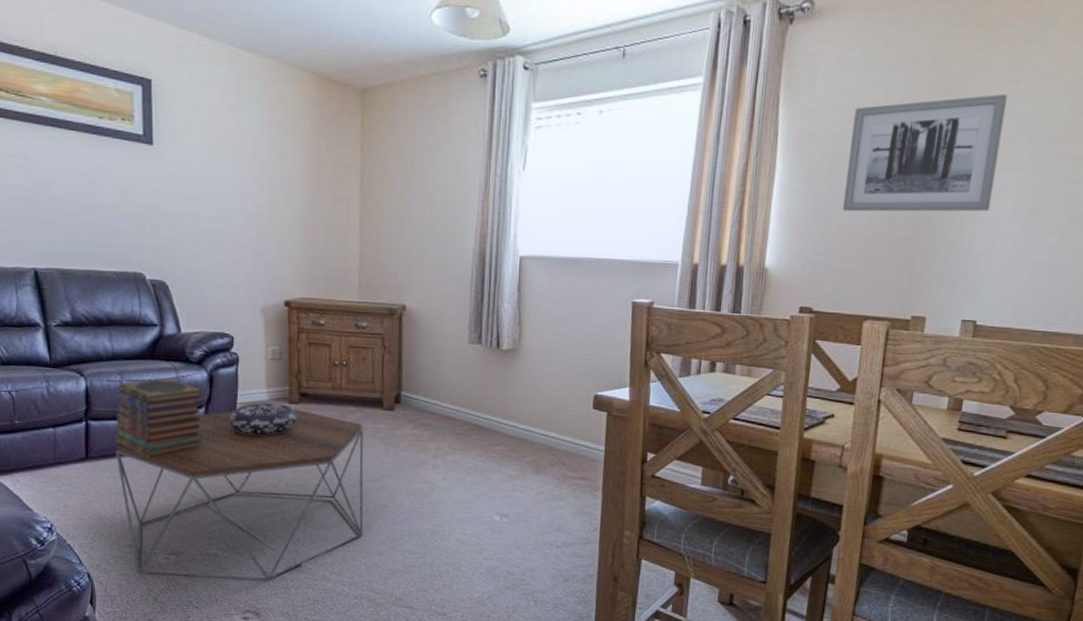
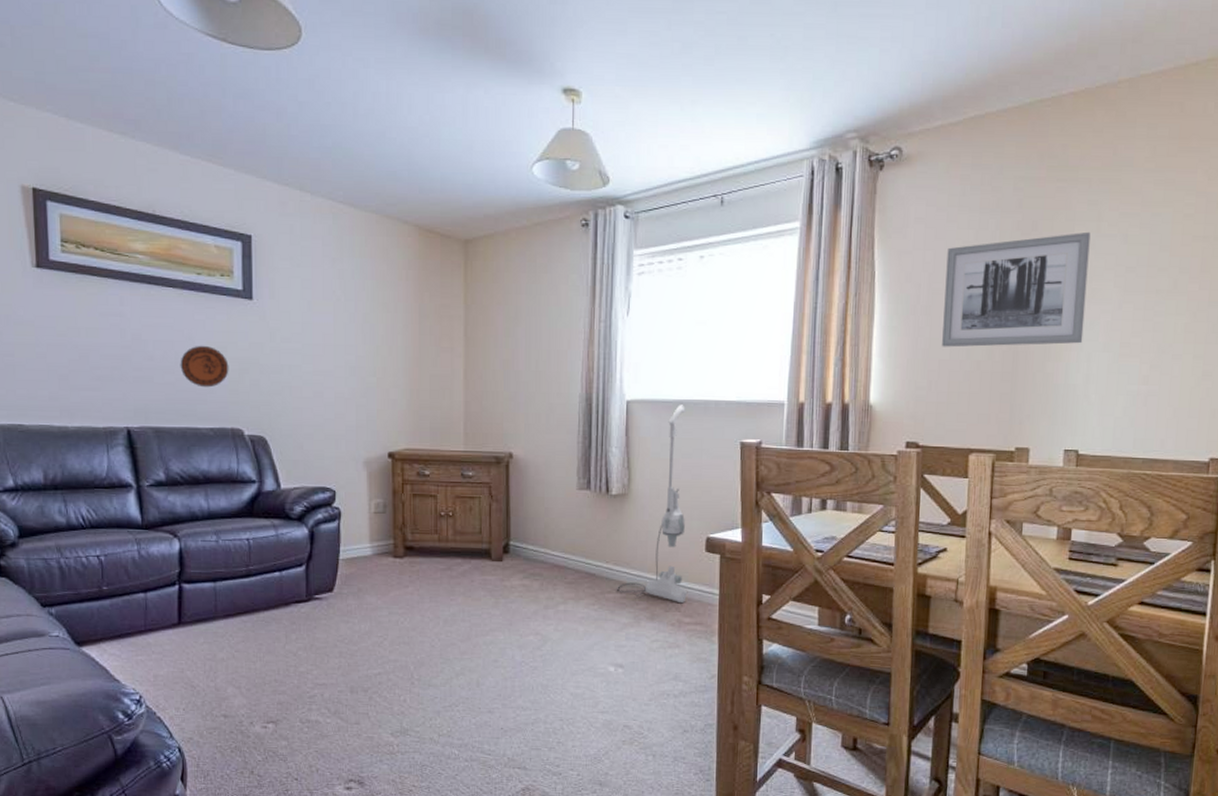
decorative plate: none [83,189,131,232] -> present [180,345,229,388]
book stack: present [114,377,203,459] -> none [209,535,303,621]
coffee table: present [115,408,364,581] -> none [210,563,472,747]
decorative bowl: present [229,403,296,436] -> none [331,558,401,592]
vacuum cleaner: none [503,262,578,459] -> present [616,405,688,604]

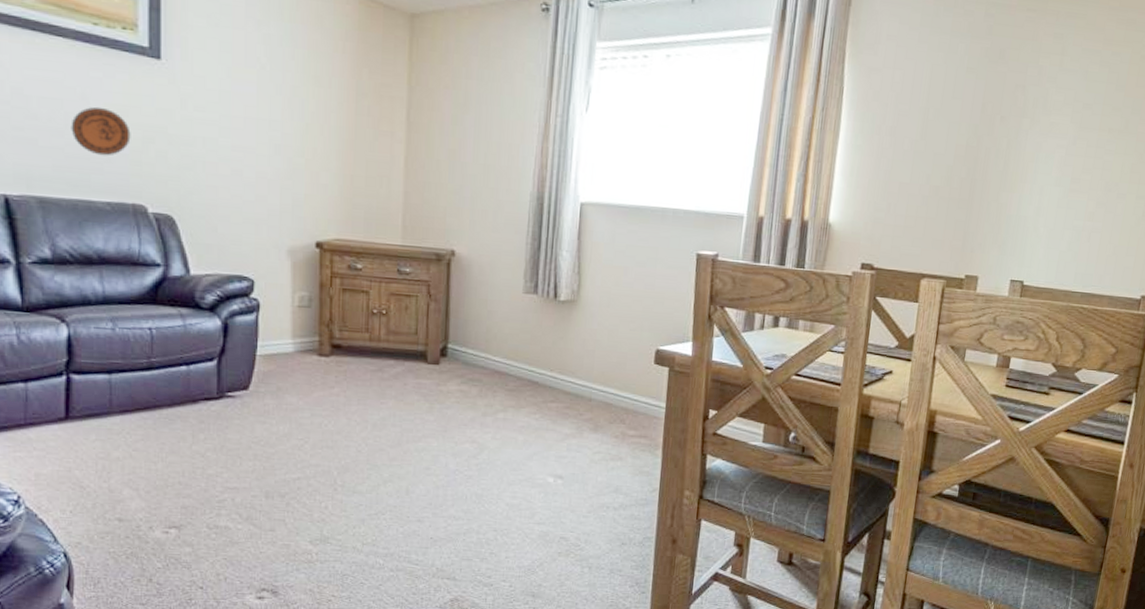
vacuum cleaner: present [616,405,688,604] -> none [559,210,642,416]
wall art: present [942,231,1091,348] -> none [903,64,1054,177]

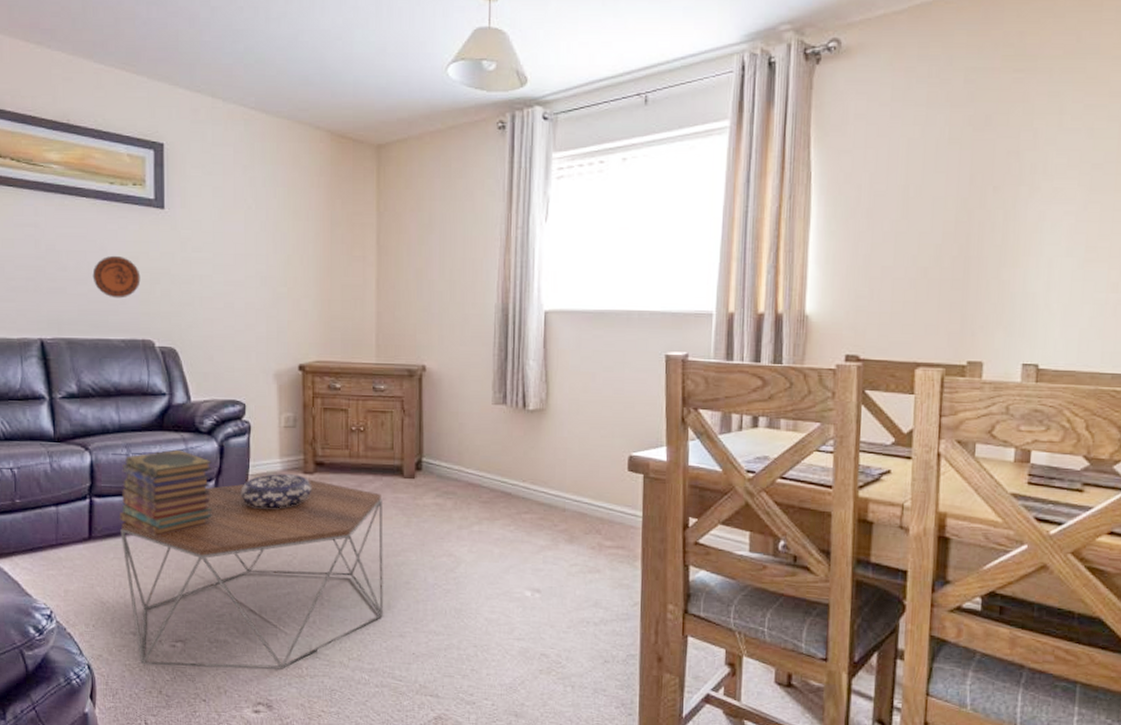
book stack: none [102,325,214,418] -> present [119,449,212,537]
coffee table: none [104,361,404,555] -> present [120,479,383,670]
decorative bowl: none [247,355,327,392] -> present [241,474,311,509]

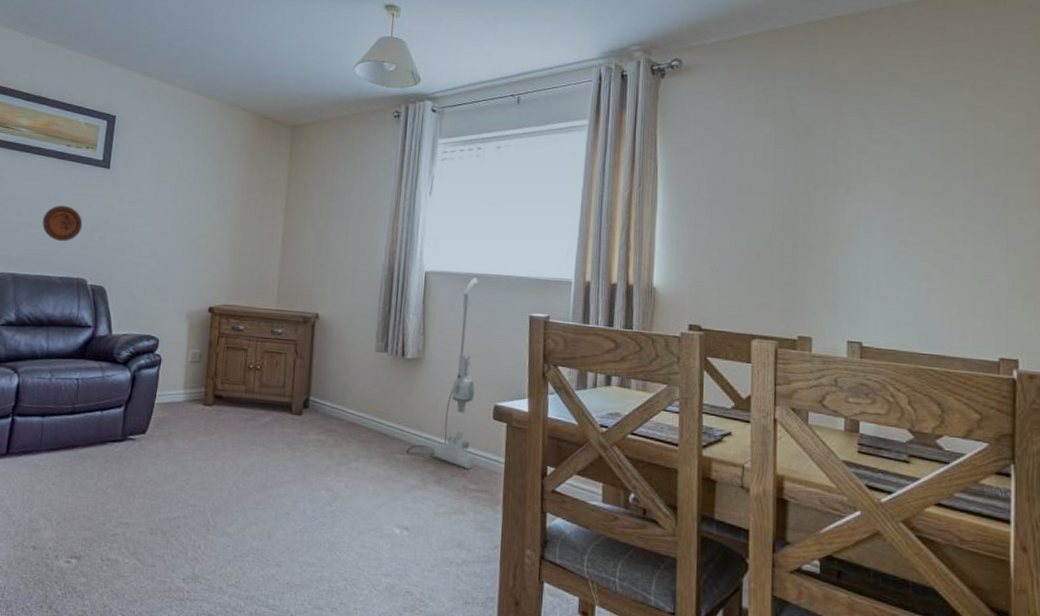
book stack: present [119,449,212,537] -> none [35,376,124,457]
coffee table: present [120,479,383,670] -> none [34,410,271,592]
decorative bowl: present [241,474,311,509] -> none [145,404,209,436]
vacuum cleaner: none [533,315,609,526] -> present [406,278,479,470]

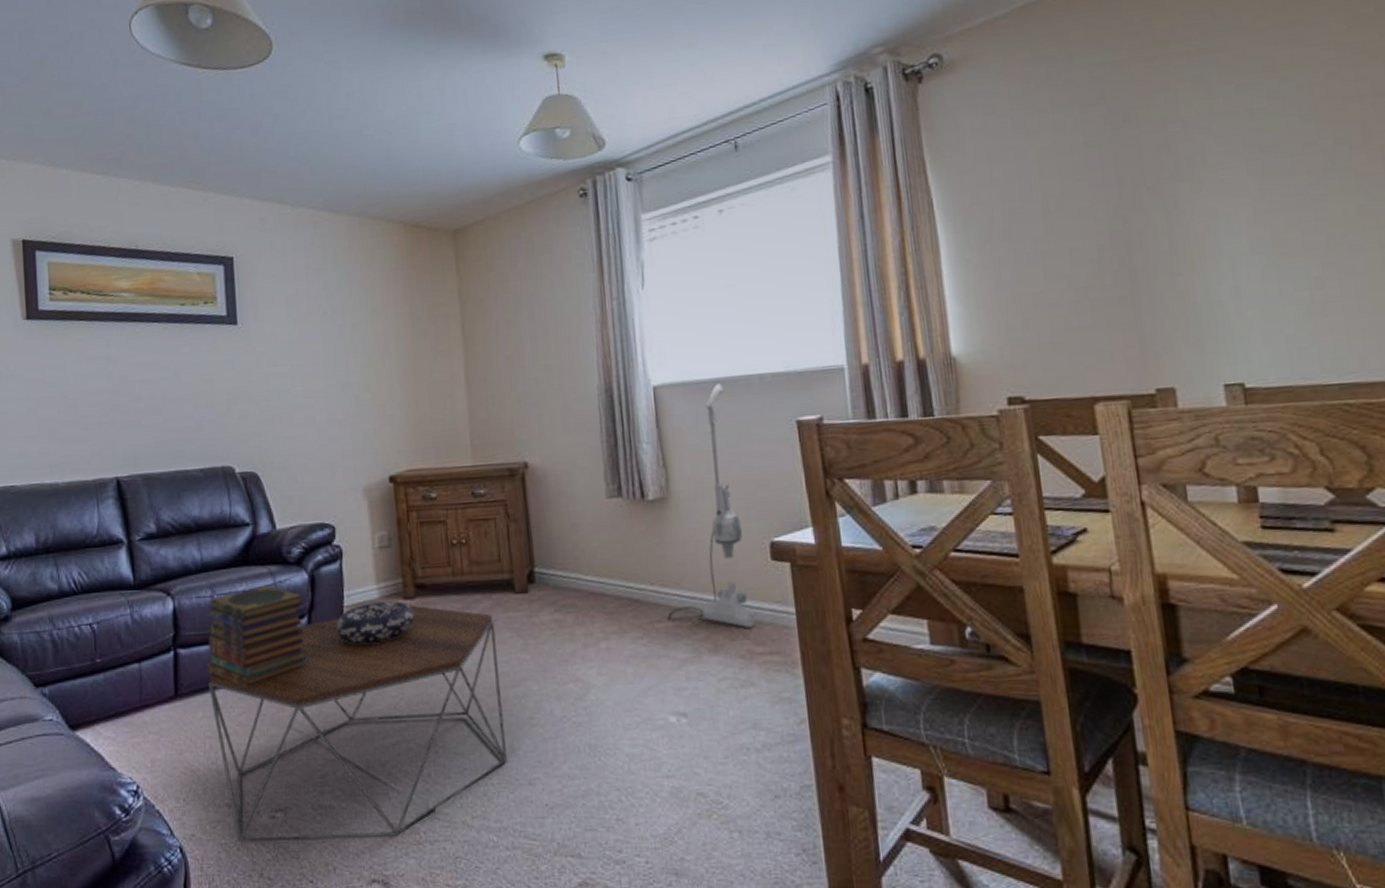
coffee table: none [34,410,271,592] -> present [208,605,507,843]
book stack: none [35,376,124,457] -> present [206,585,307,688]
decorative plate: present [42,205,83,242] -> none [167,379,217,425]
decorative bowl: none [145,404,209,436] -> present [336,601,414,645]

